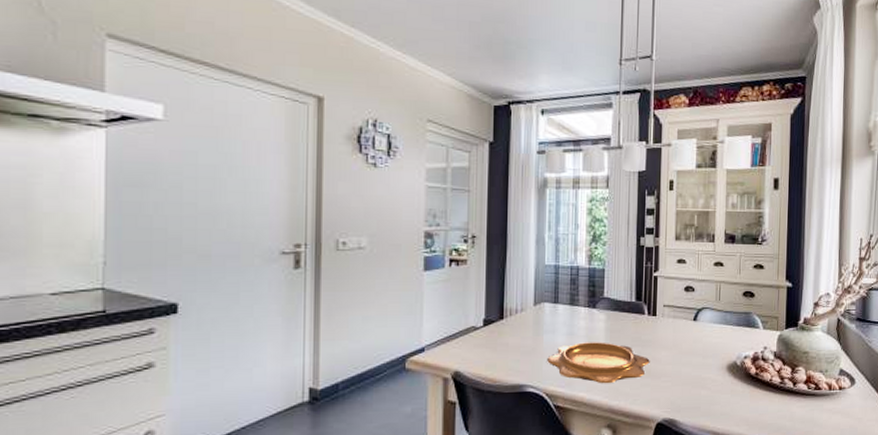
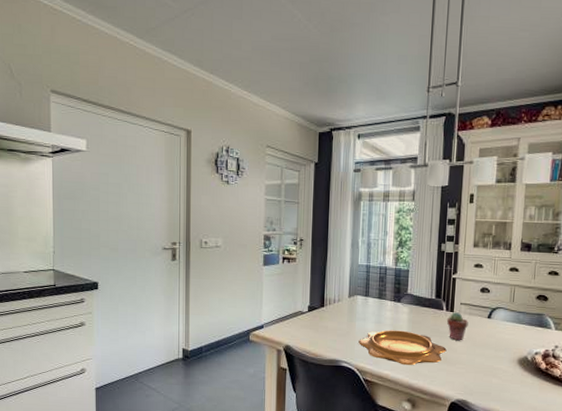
potted succulent: none [648,316,673,350] -> present [446,312,469,341]

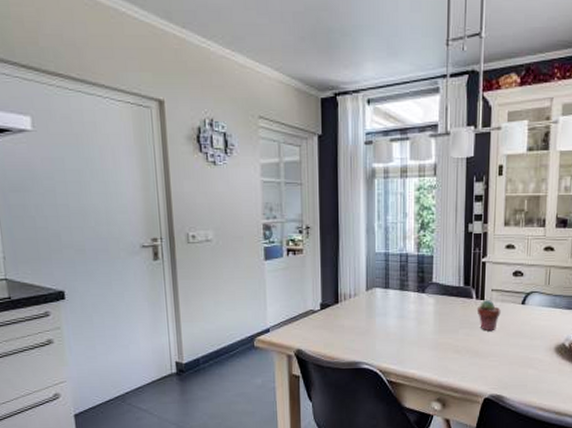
decorative bowl: present [358,330,447,366] -> none [380,324,478,362]

